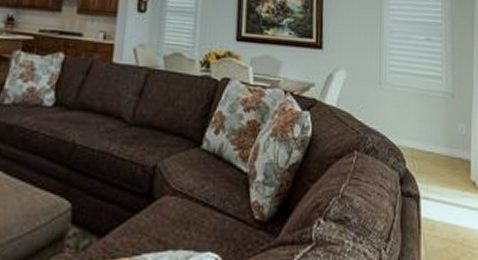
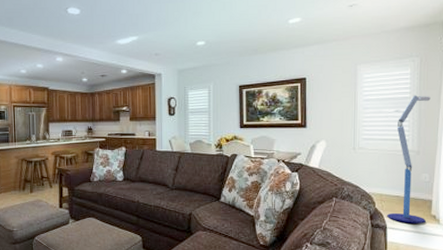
floor lamp: none [420,21,465,193] -> present [387,95,431,224]

